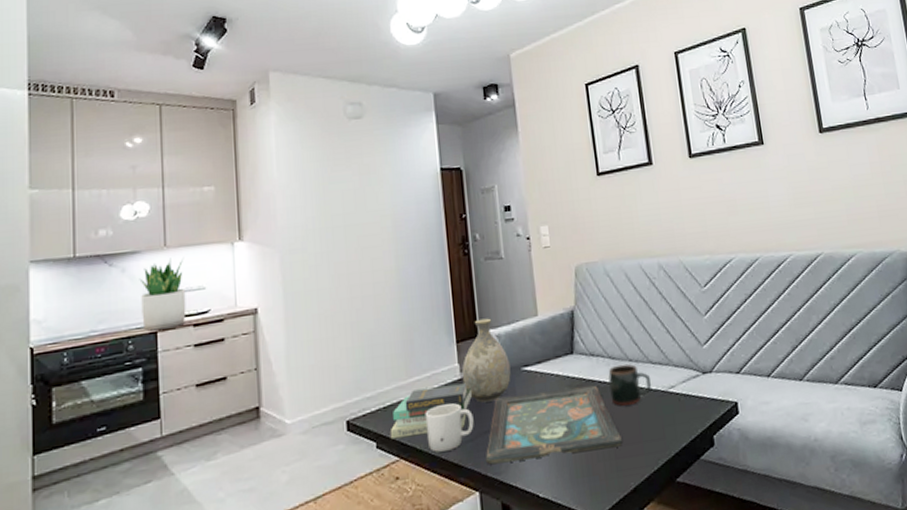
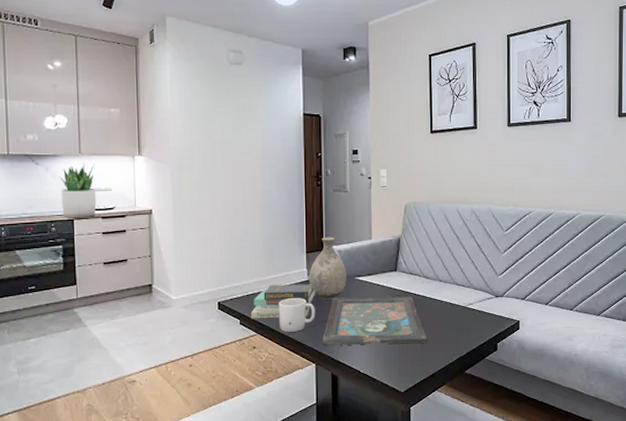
mug: present [608,364,652,406] -> none [422,283,455,314]

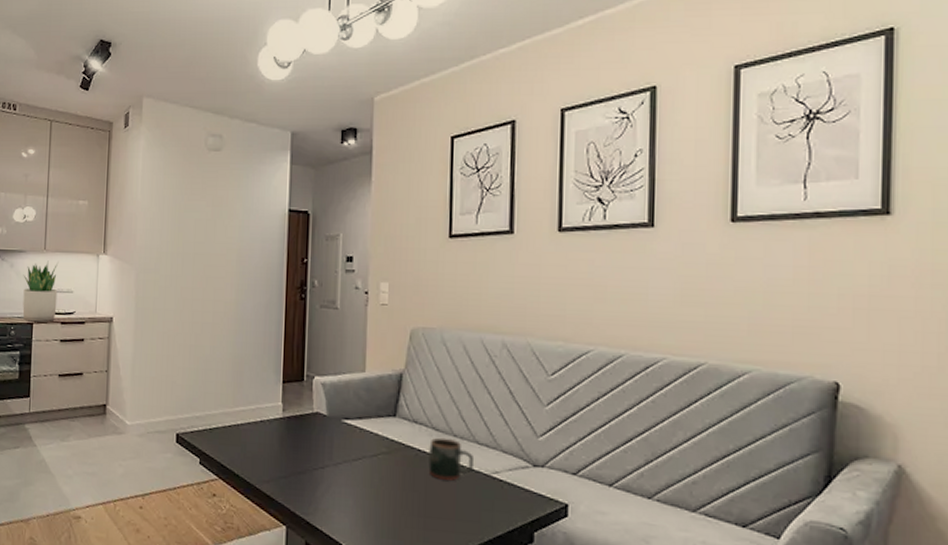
books: present [250,284,316,319] -> none [212,419,292,464]
mug: present [278,298,315,332] -> none [244,438,290,482]
vase: present [309,237,347,300] -> none [284,364,331,446]
decorative tray: present [322,296,428,346] -> none [295,443,435,519]
mug: none [422,283,455,314] -> present [428,437,475,480]

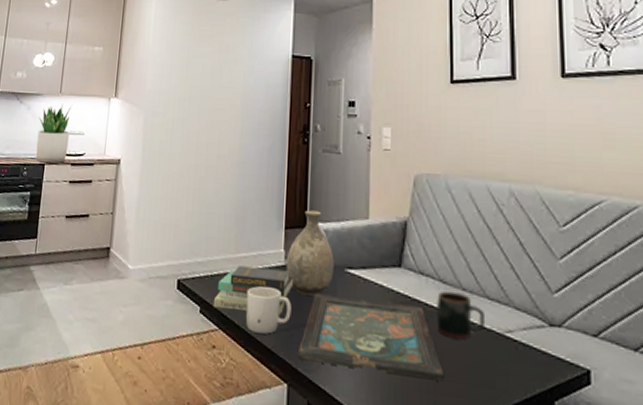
books: none [212,419,292,464] -> present [213,265,294,315]
mug: none [244,438,290,482] -> present [245,286,292,334]
vase: none [284,364,331,446] -> present [286,210,334,296]
decorative tray: none [295,443,435,519] -> present [297,293,445,381]

